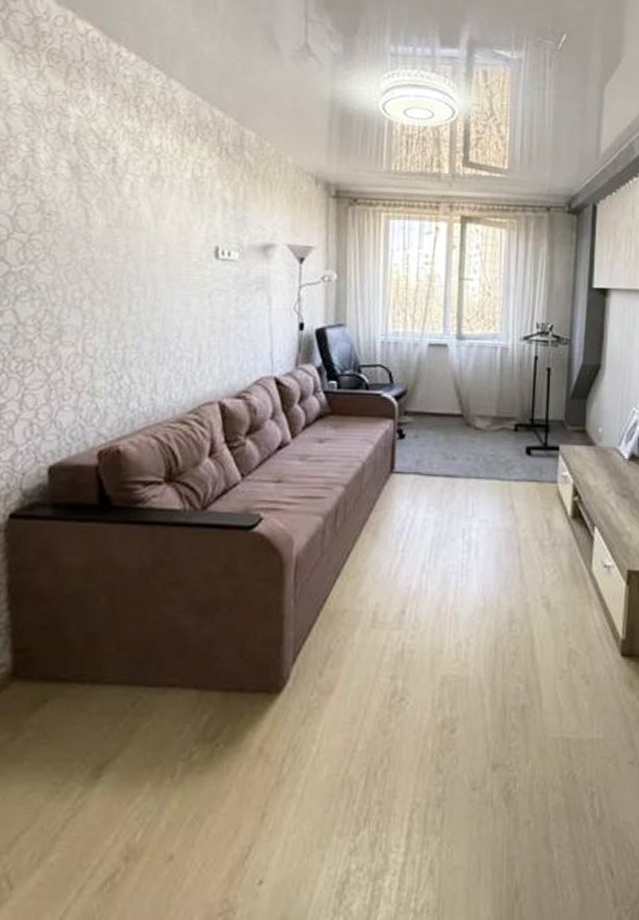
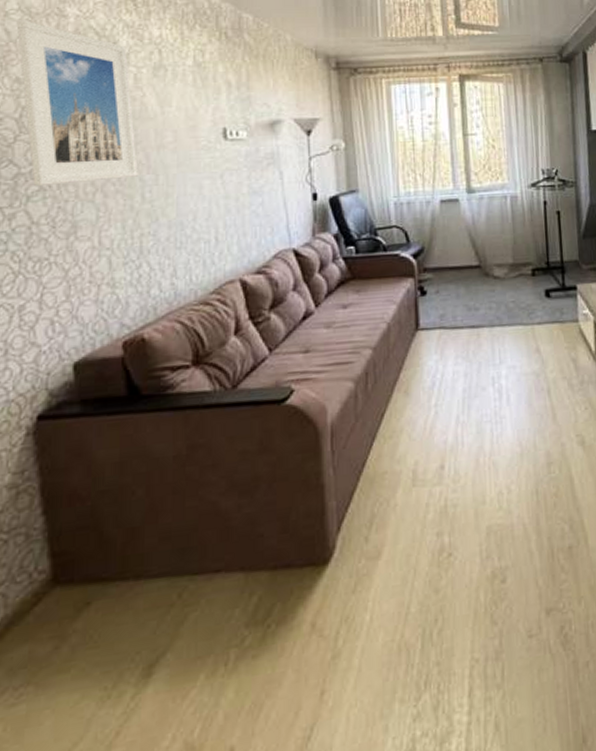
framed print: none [18,115,127,288] -> present [16,20,138,186]

